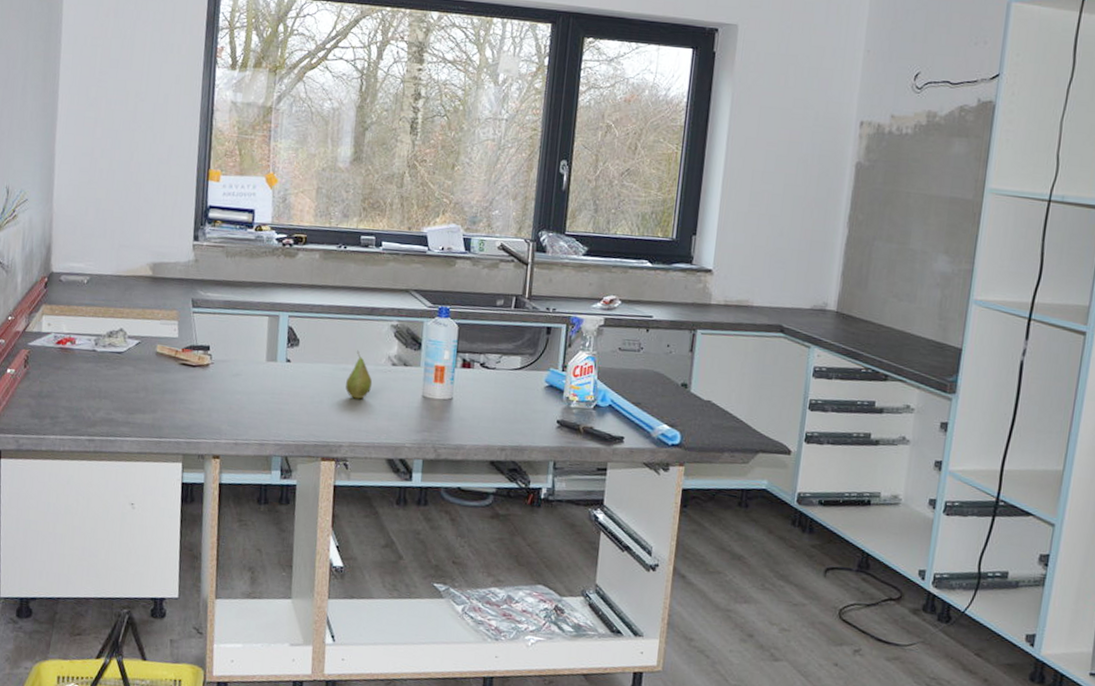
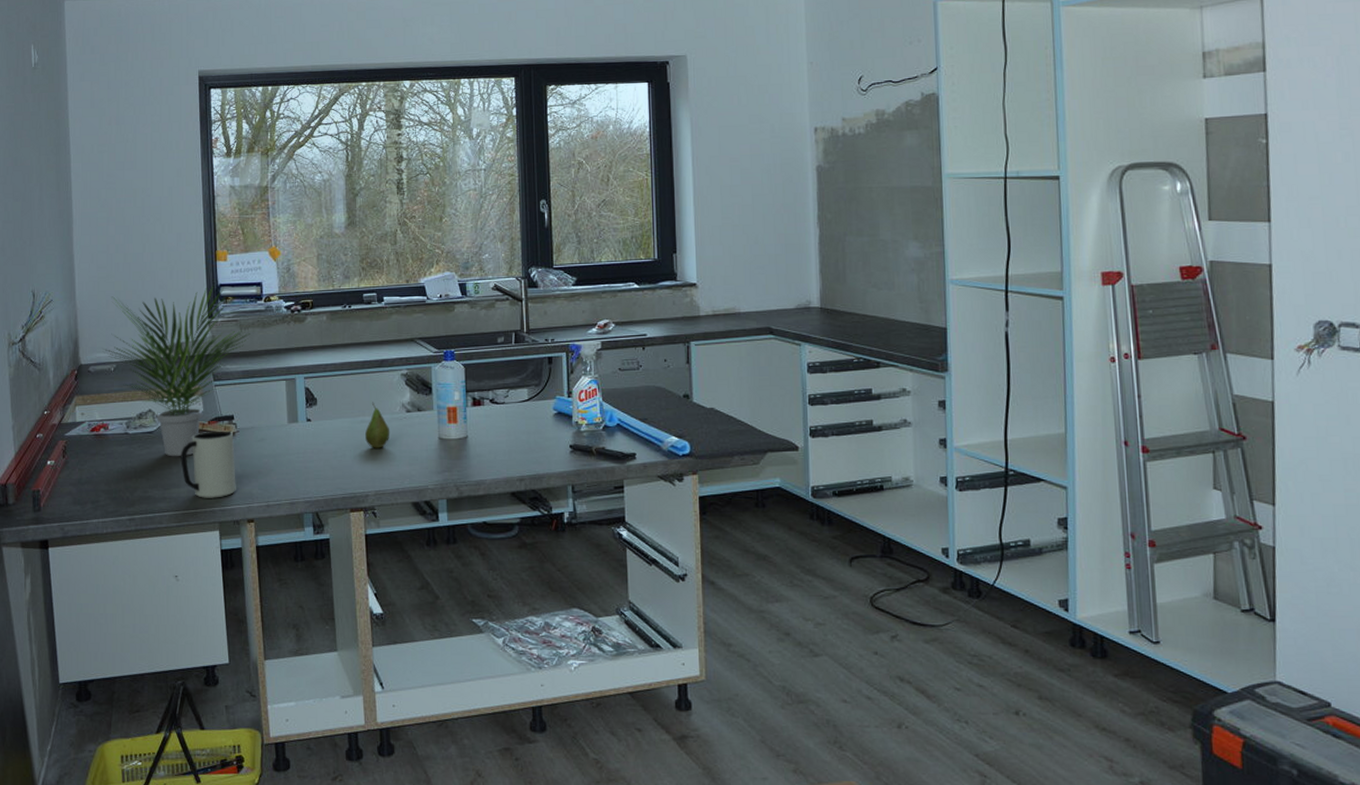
potted plant: none [78,204,237,382] -> present [103,286,251,457]
mug: none [148,359,208,430] -> present [180,431,236,498]

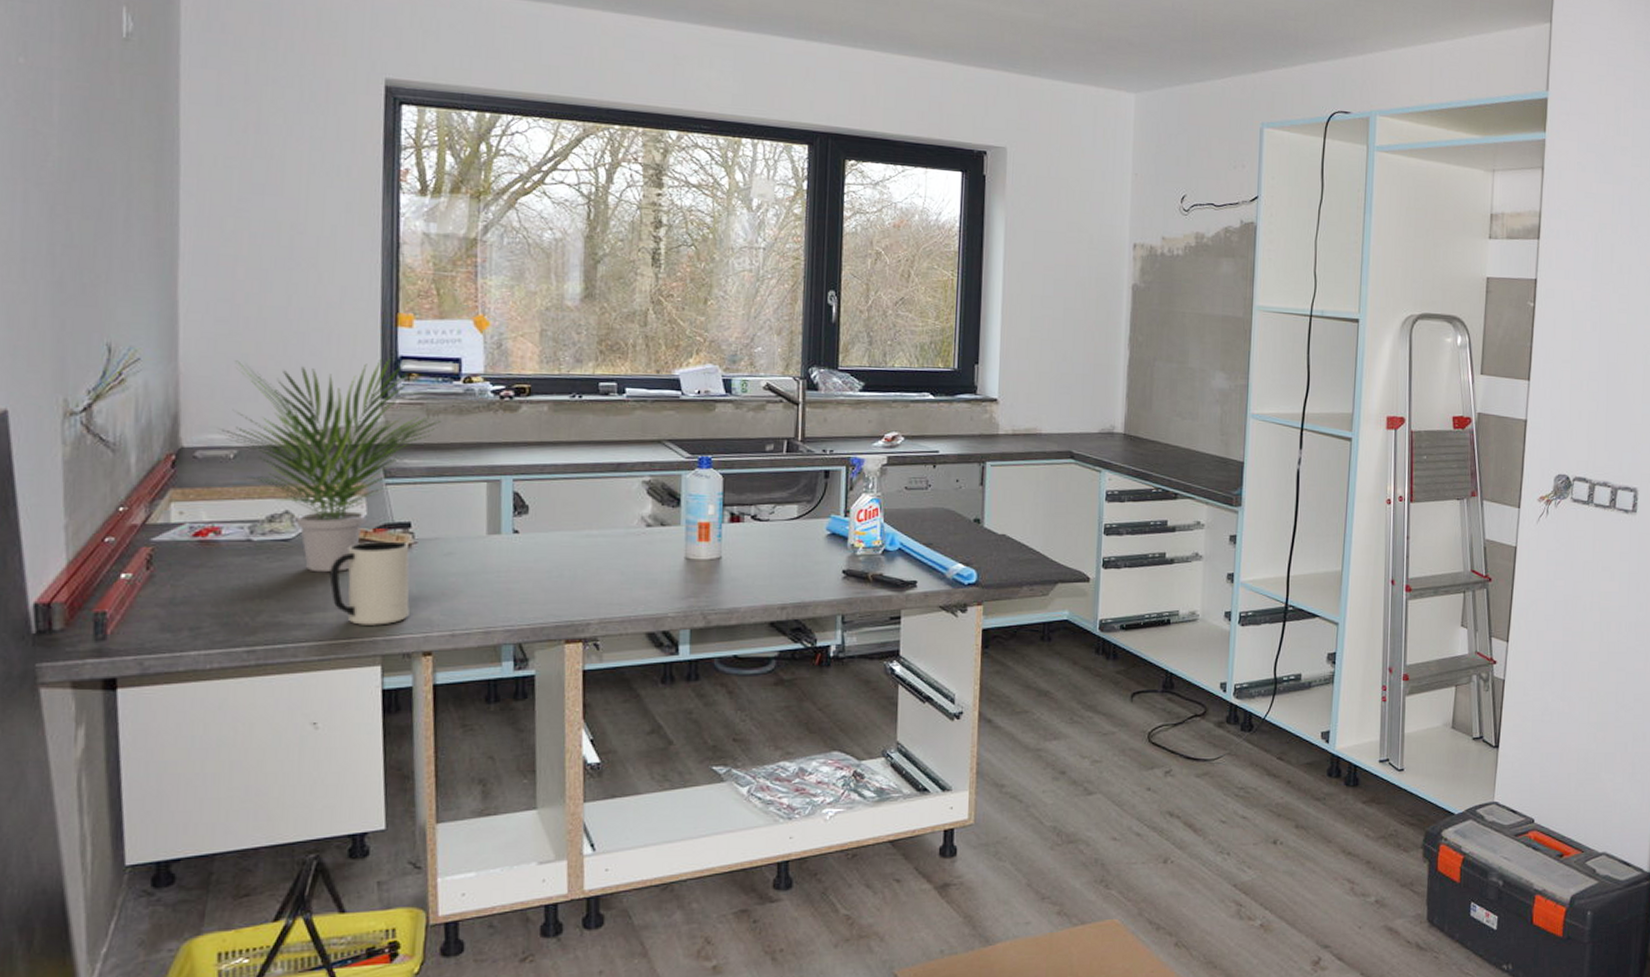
fruit: present [365,402,390,448] -> none [591,513,624,568]

